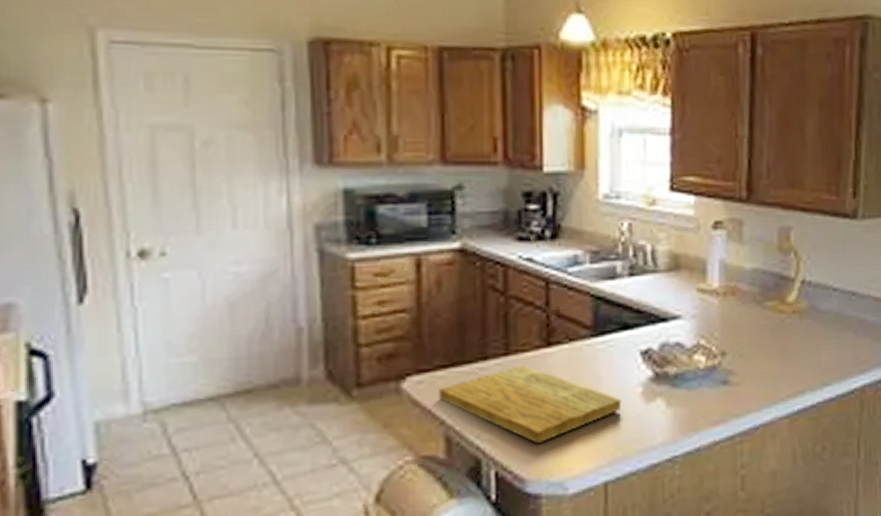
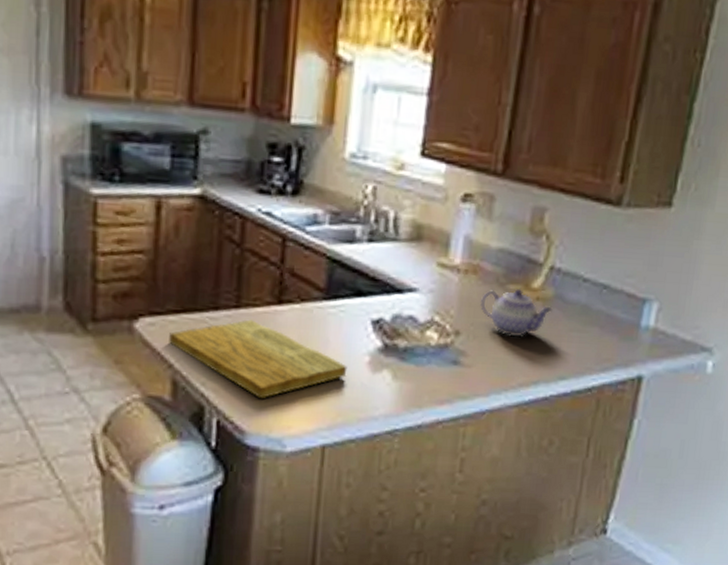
teapot: none [741,304,809,351] -> present [480,288,553,338]

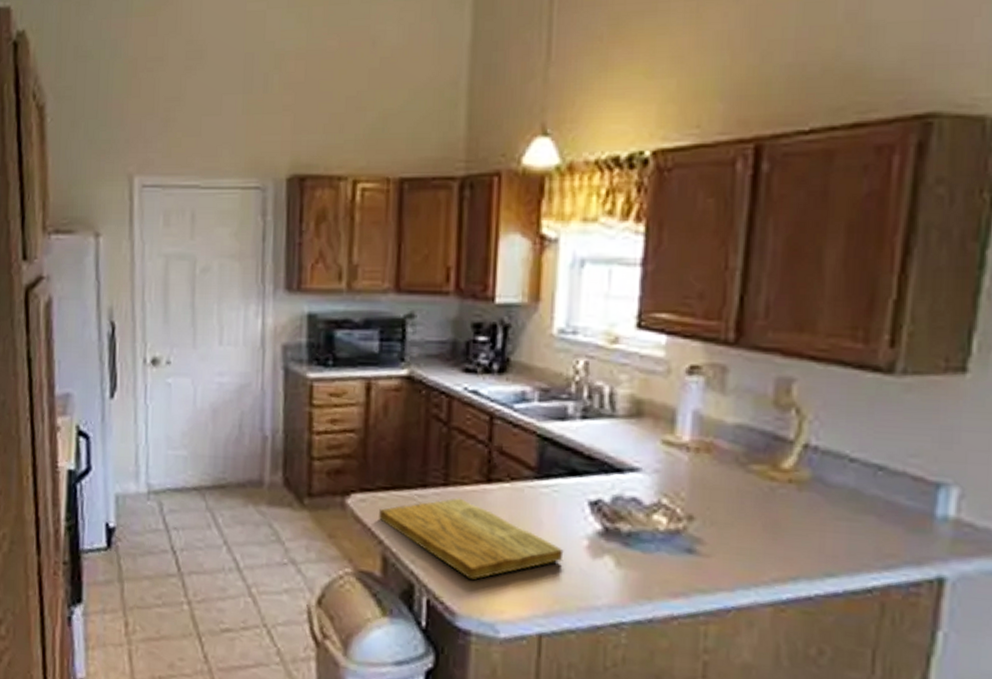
teapot: present [480,288,553,338] -> none [716,468,811,525]

